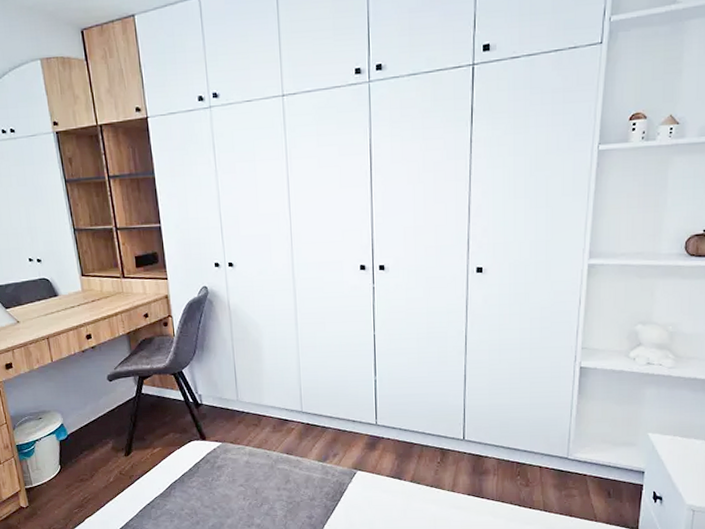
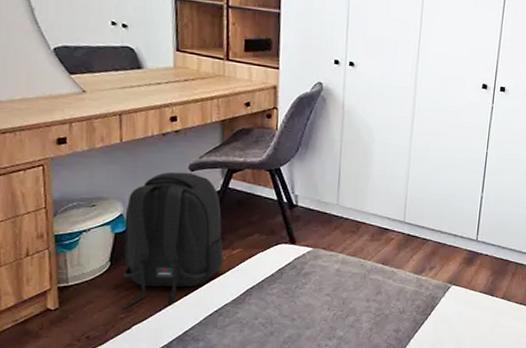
backpack: none [64,383,148,505] -> present [122,172,224,309]

